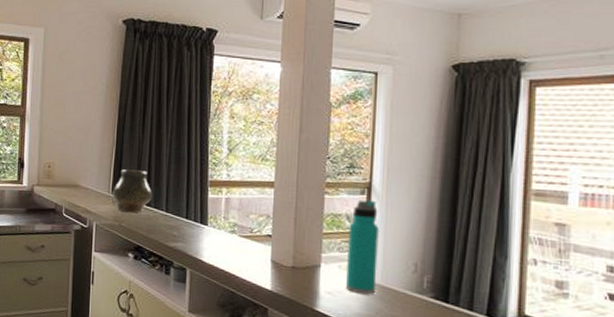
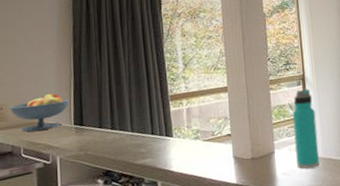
fruit bowl: none [56,159,110,194] -> present [10,93,70,132]
vase: present [111,169,153,214] -> none [74,96,117,141]

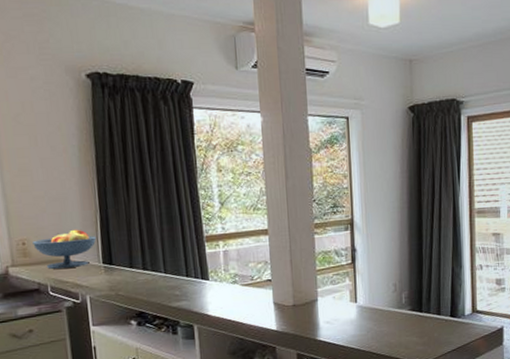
water bottle: present [292,89,320,169] -> none [338,234,366,318]

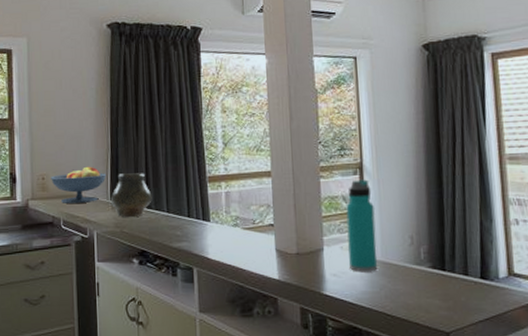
vase: none [102,234,148,281] -> present [110,173,152,218]
water bottle: none [338,234,366,318] -> present [346,179,378,272]

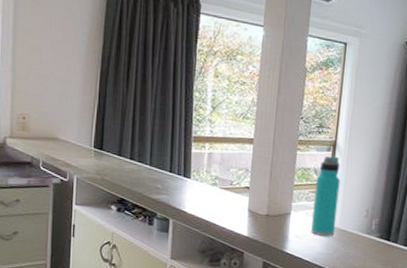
fruit bowl: present [51,166,107,203] -> none [32,111,92,147]
vase: present [110,173,152,218] -> none [93,123,137,167]

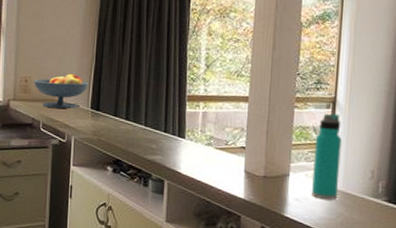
fruit bowl: none [32,111,92,147] -> present [34,73,89,109]

